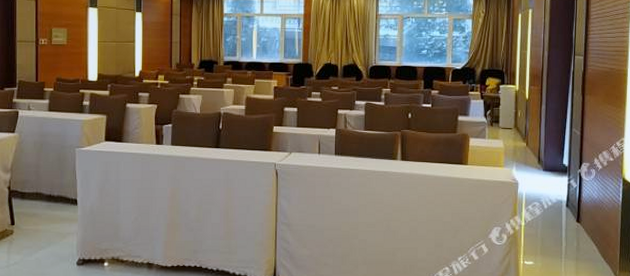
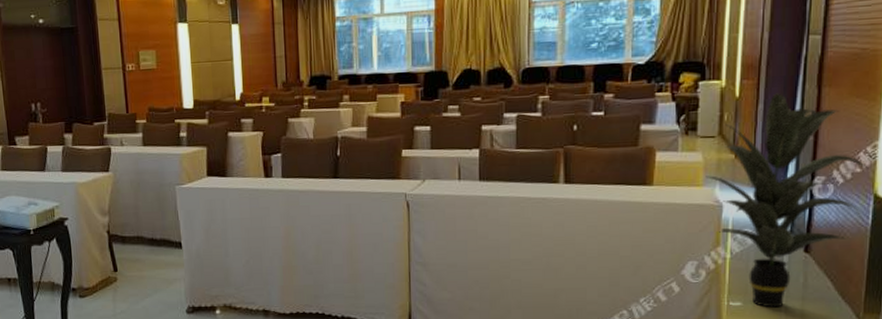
indoor plant: none [506,97,618,266] -> present [705,93,869,308]

